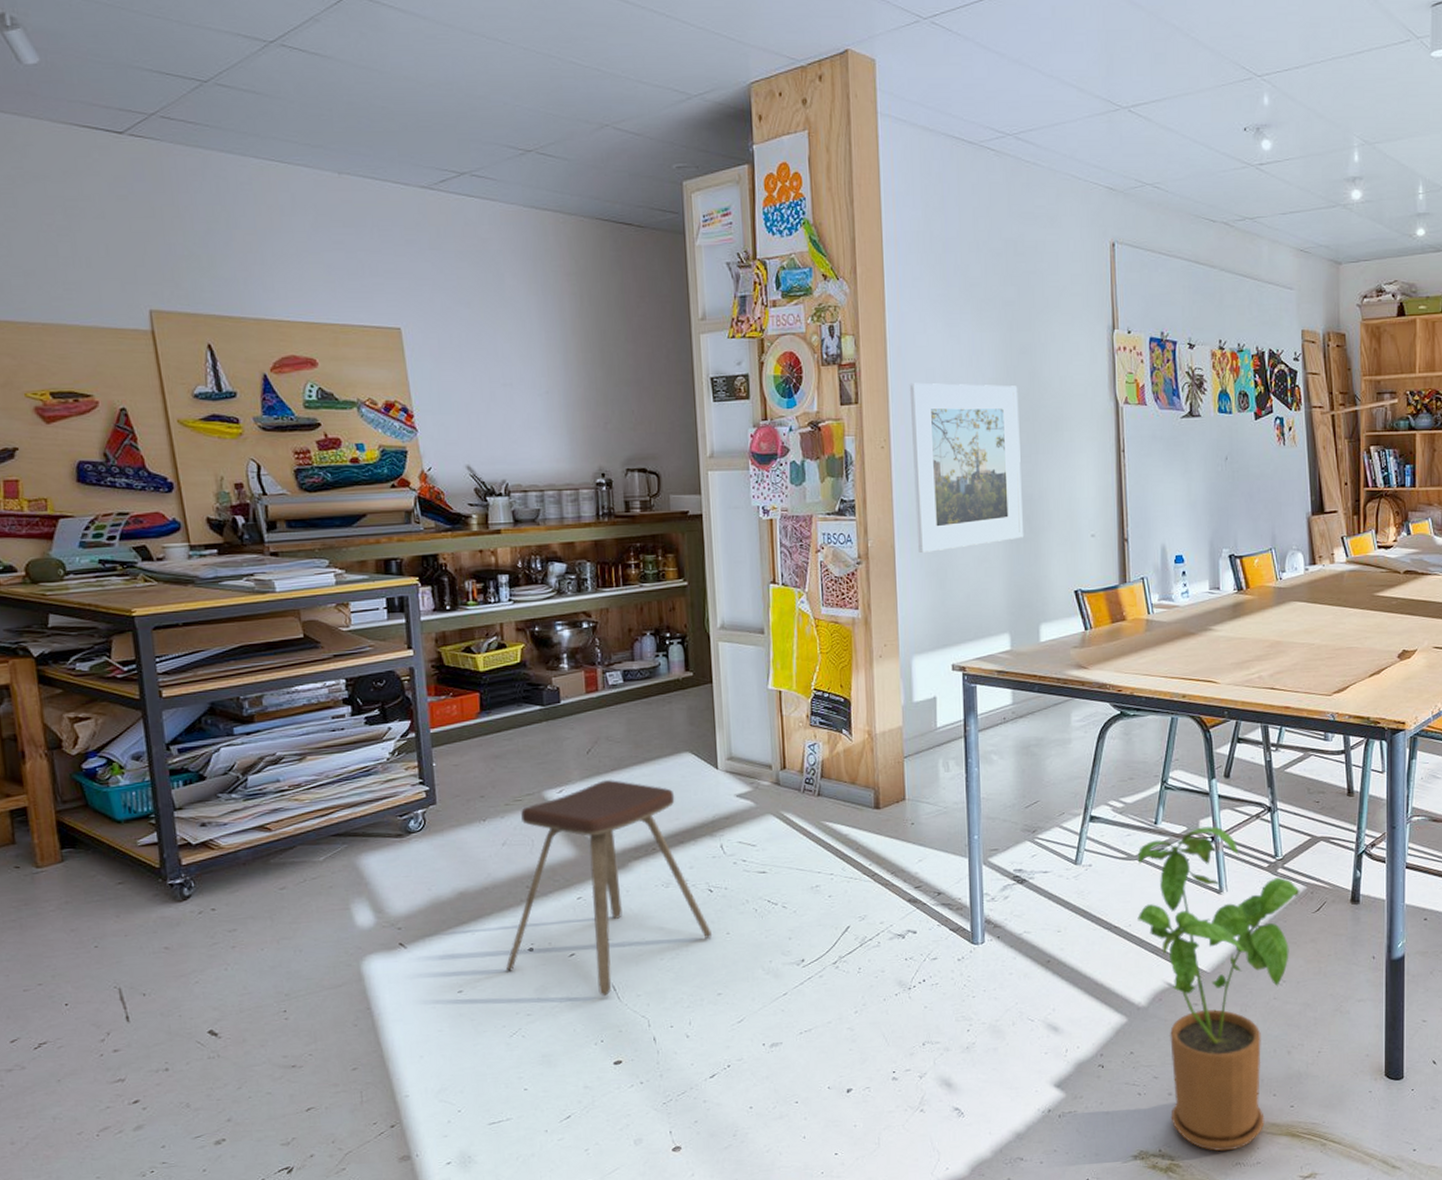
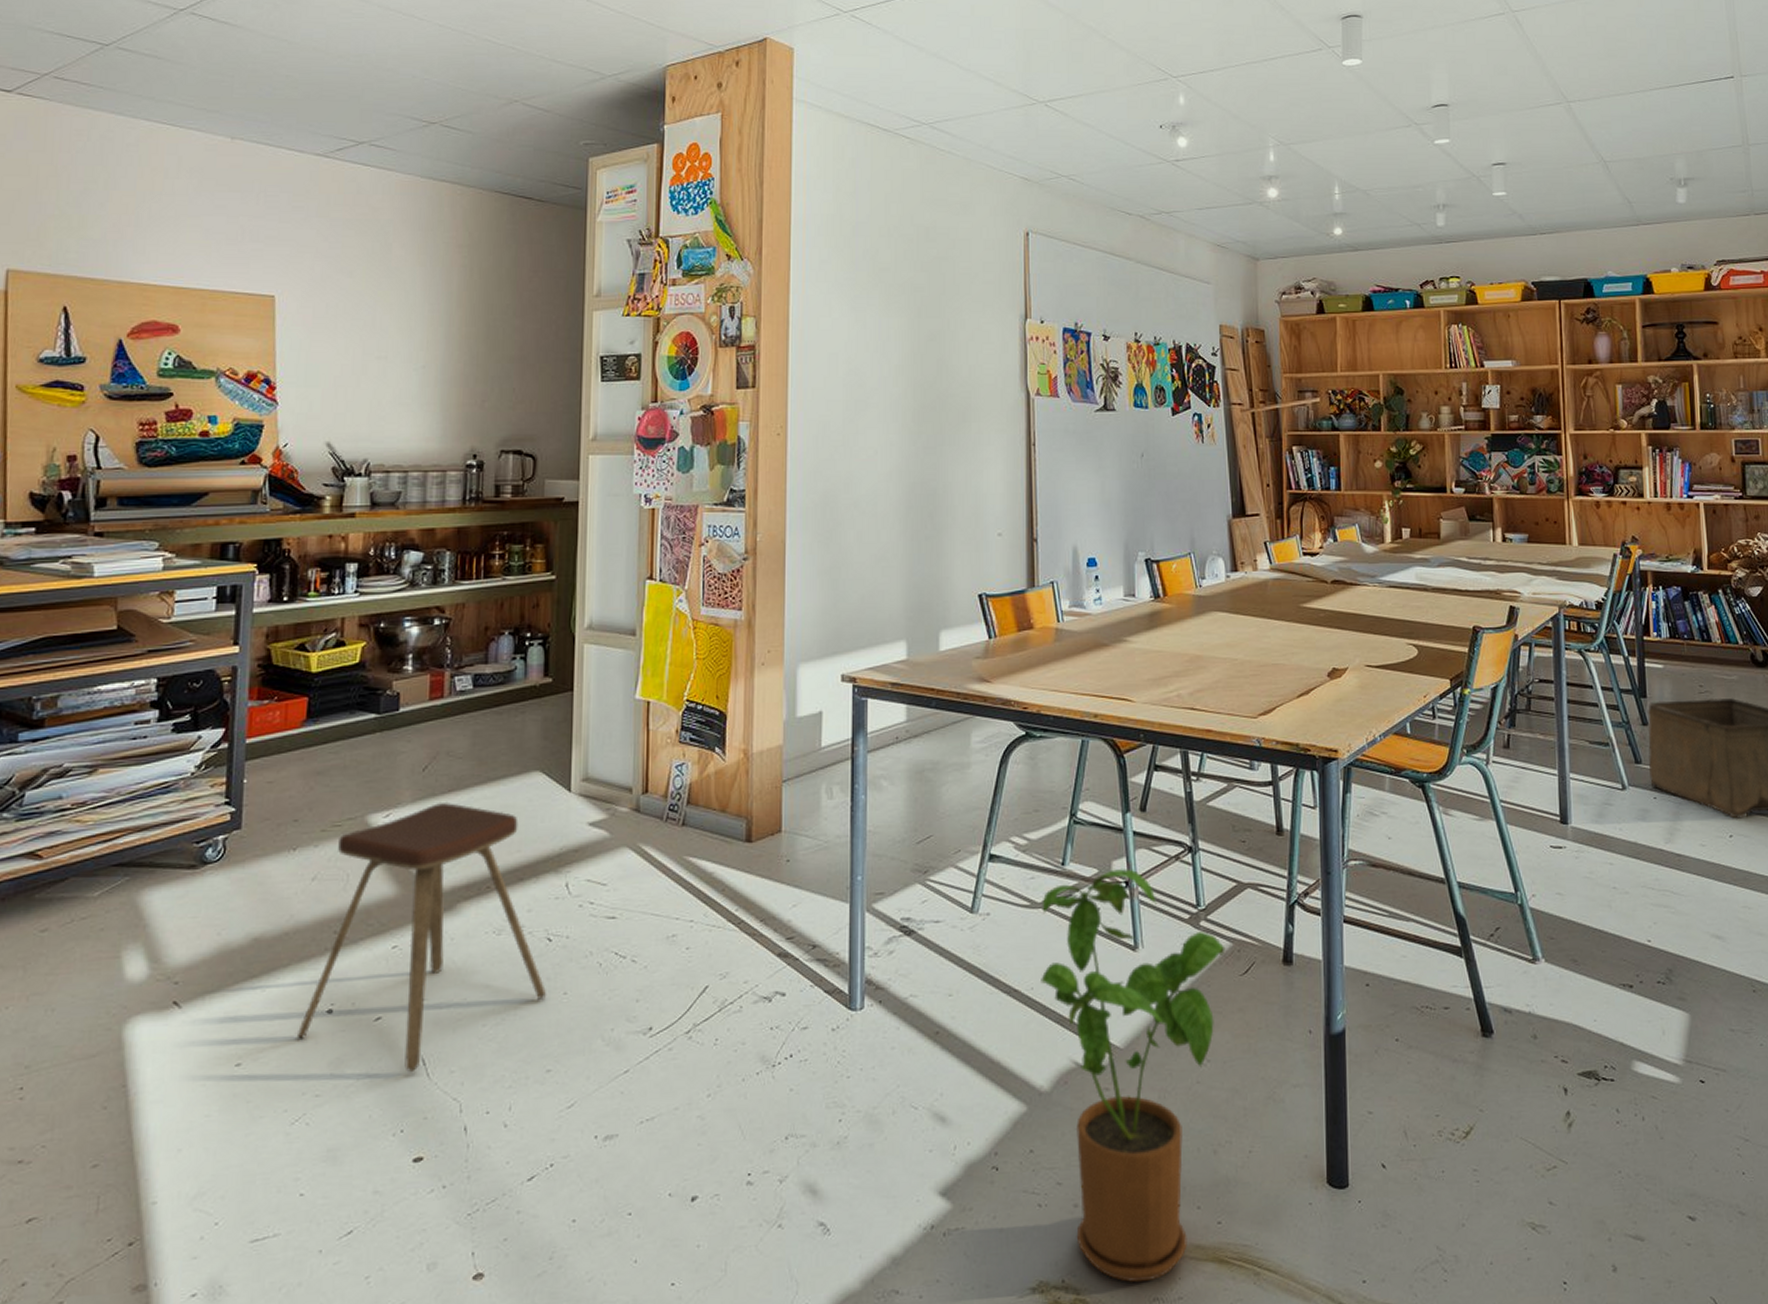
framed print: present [909,382,1023,553] -> none [810,367,925,549]

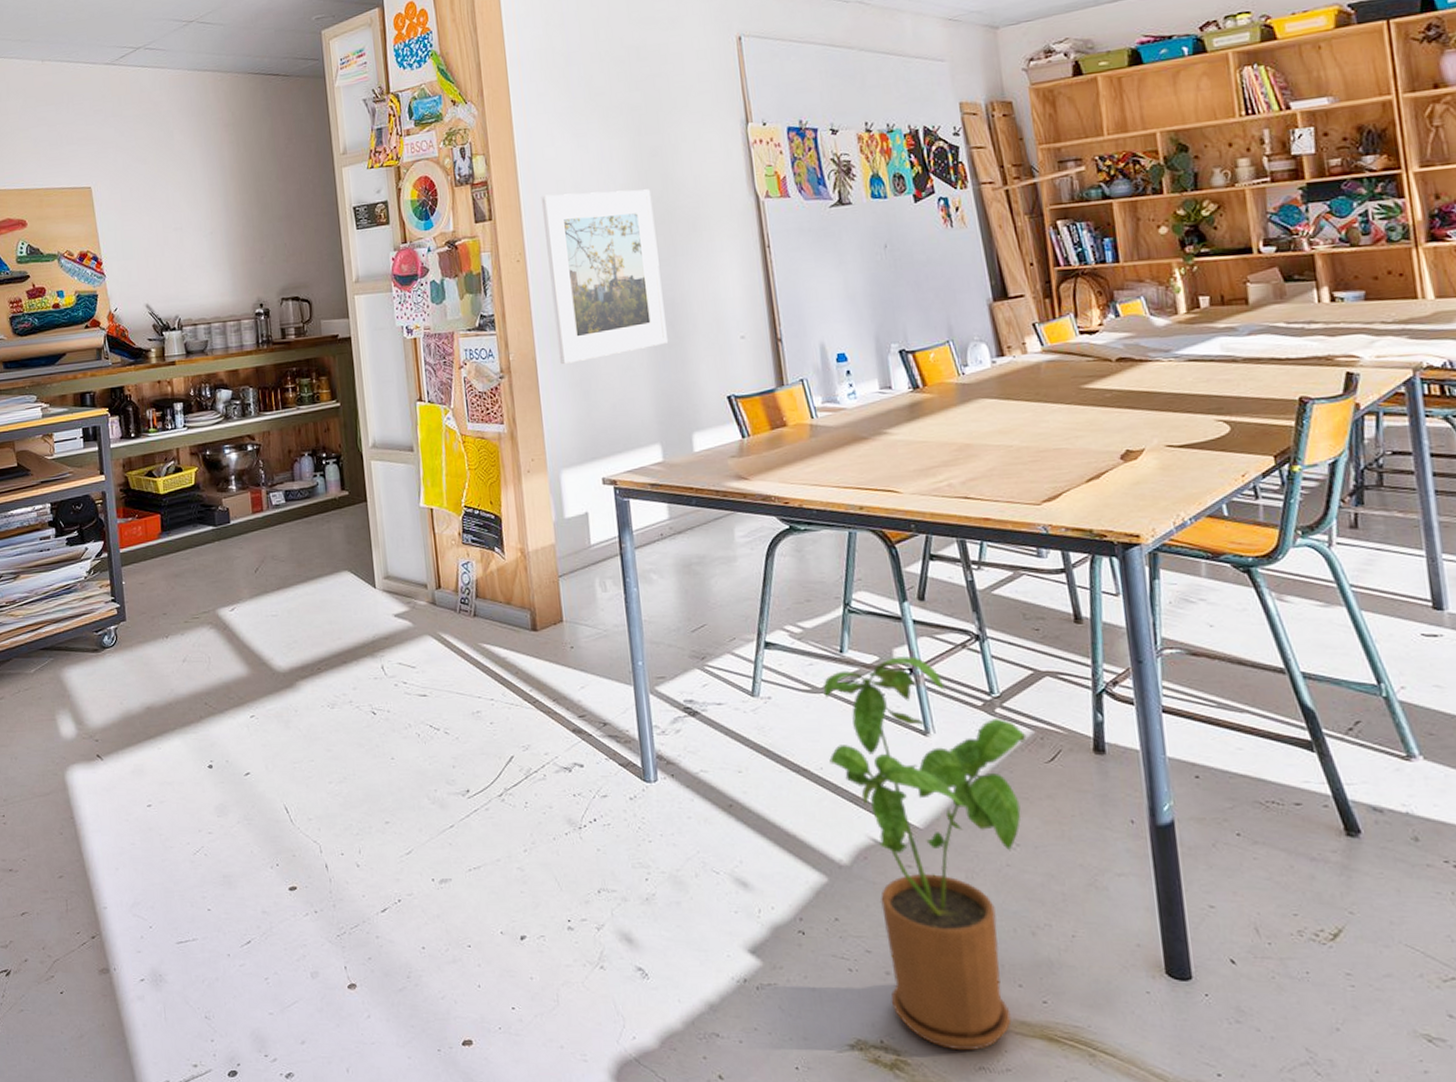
music stool: present [296,801,547,1072] -> none [188,597,378,817]
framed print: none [810,367,925,549] -> present [540,189,668,364]

